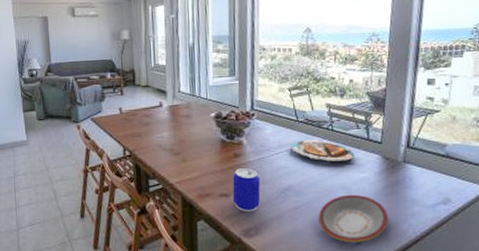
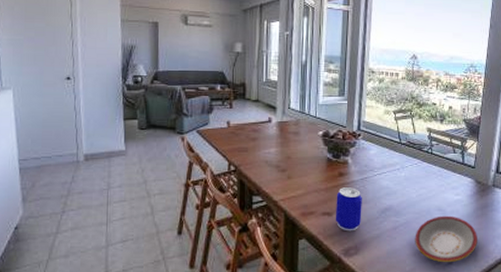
plate: present [290,139,355,162] -> none [392,161,450,185]

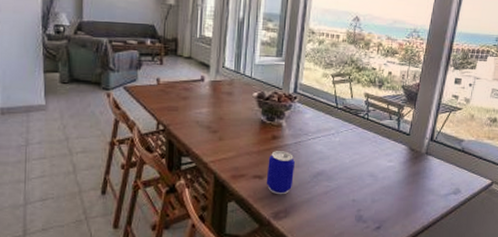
plate: present [415,215,477,263] -> none [345,181,407,228]

